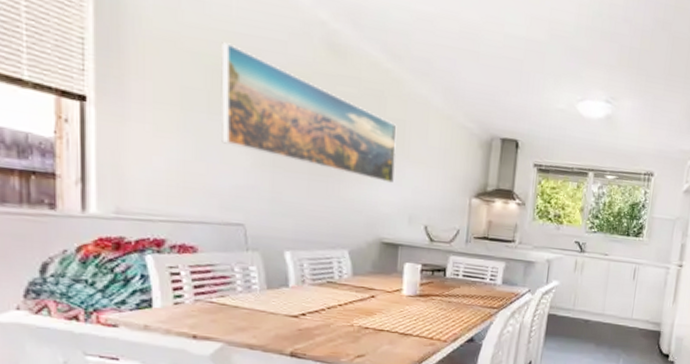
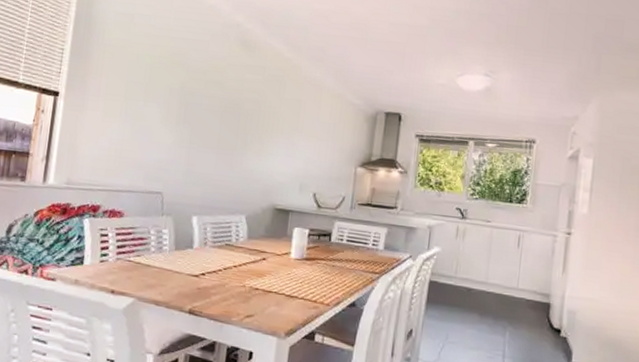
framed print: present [220,42,397,184] -> none [152,45,294,156]

